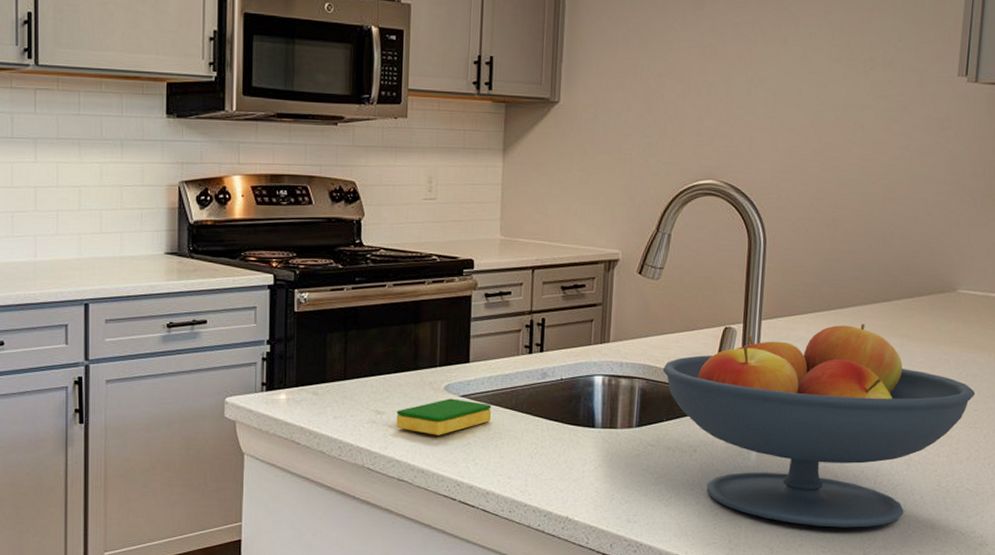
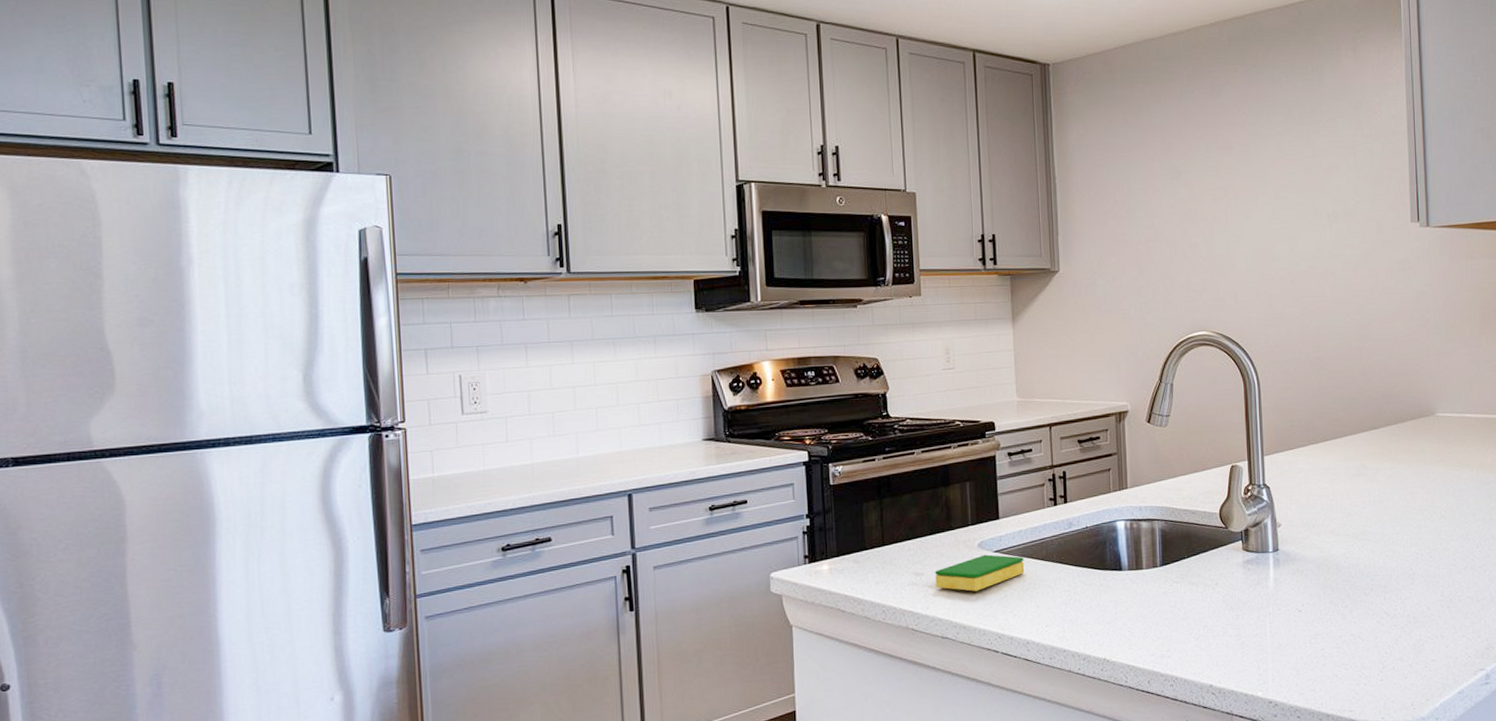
fruit bowl: present [662,323,976,528] -> none [1179,451,1464,645]

